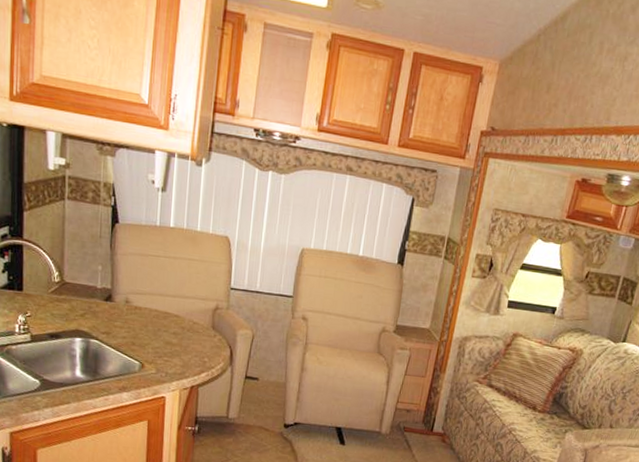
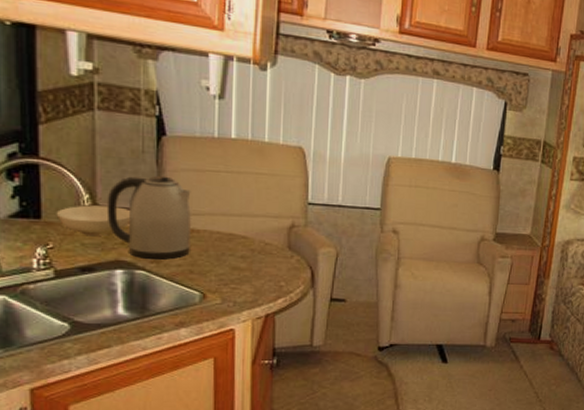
bowl: none [33,281,88,308] -> present [56,205,130,236]
kettle: none [71,258,136,332] -> present [106,175,191,260]

